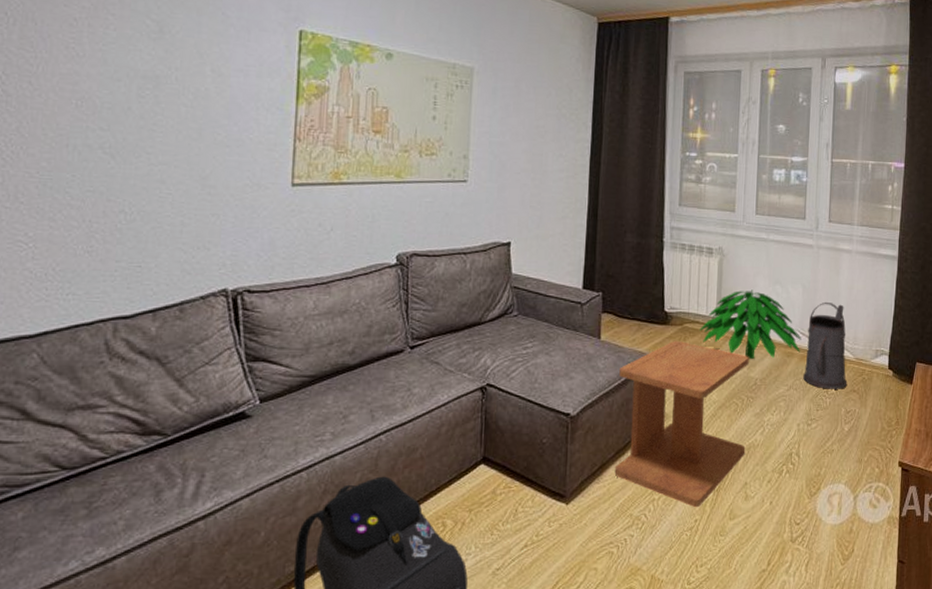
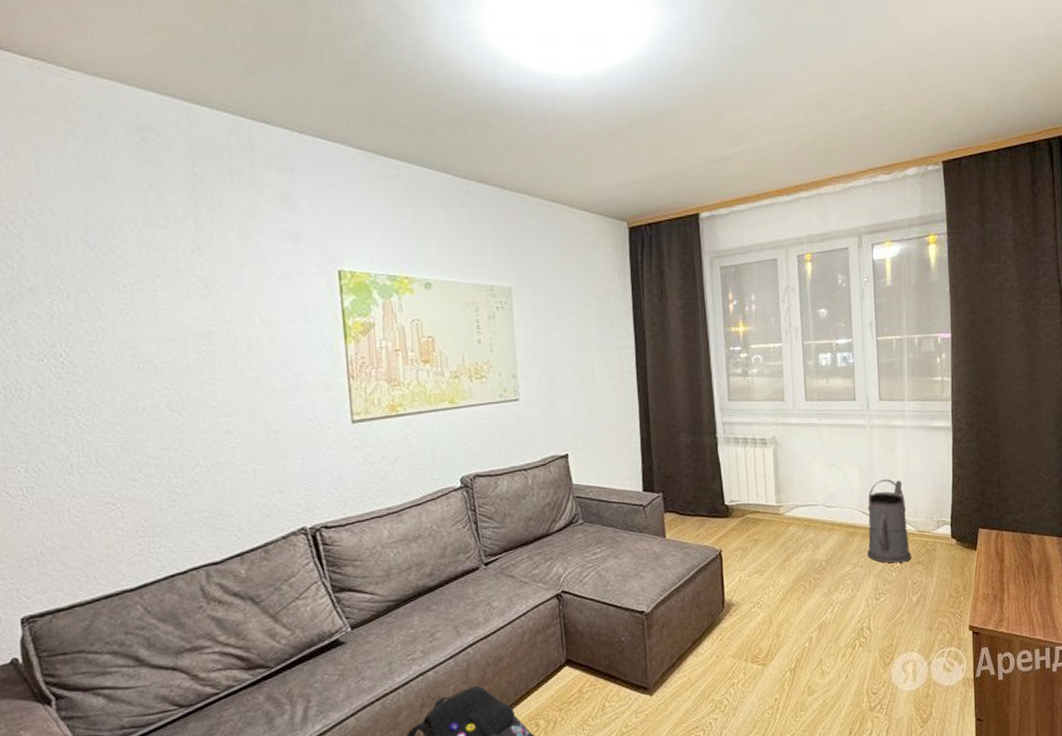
side table: present [614,340,749,508] -> none [687,531,818,688]
indoor plant: present [700,290,802,359] -> none [761,475,863,542]

